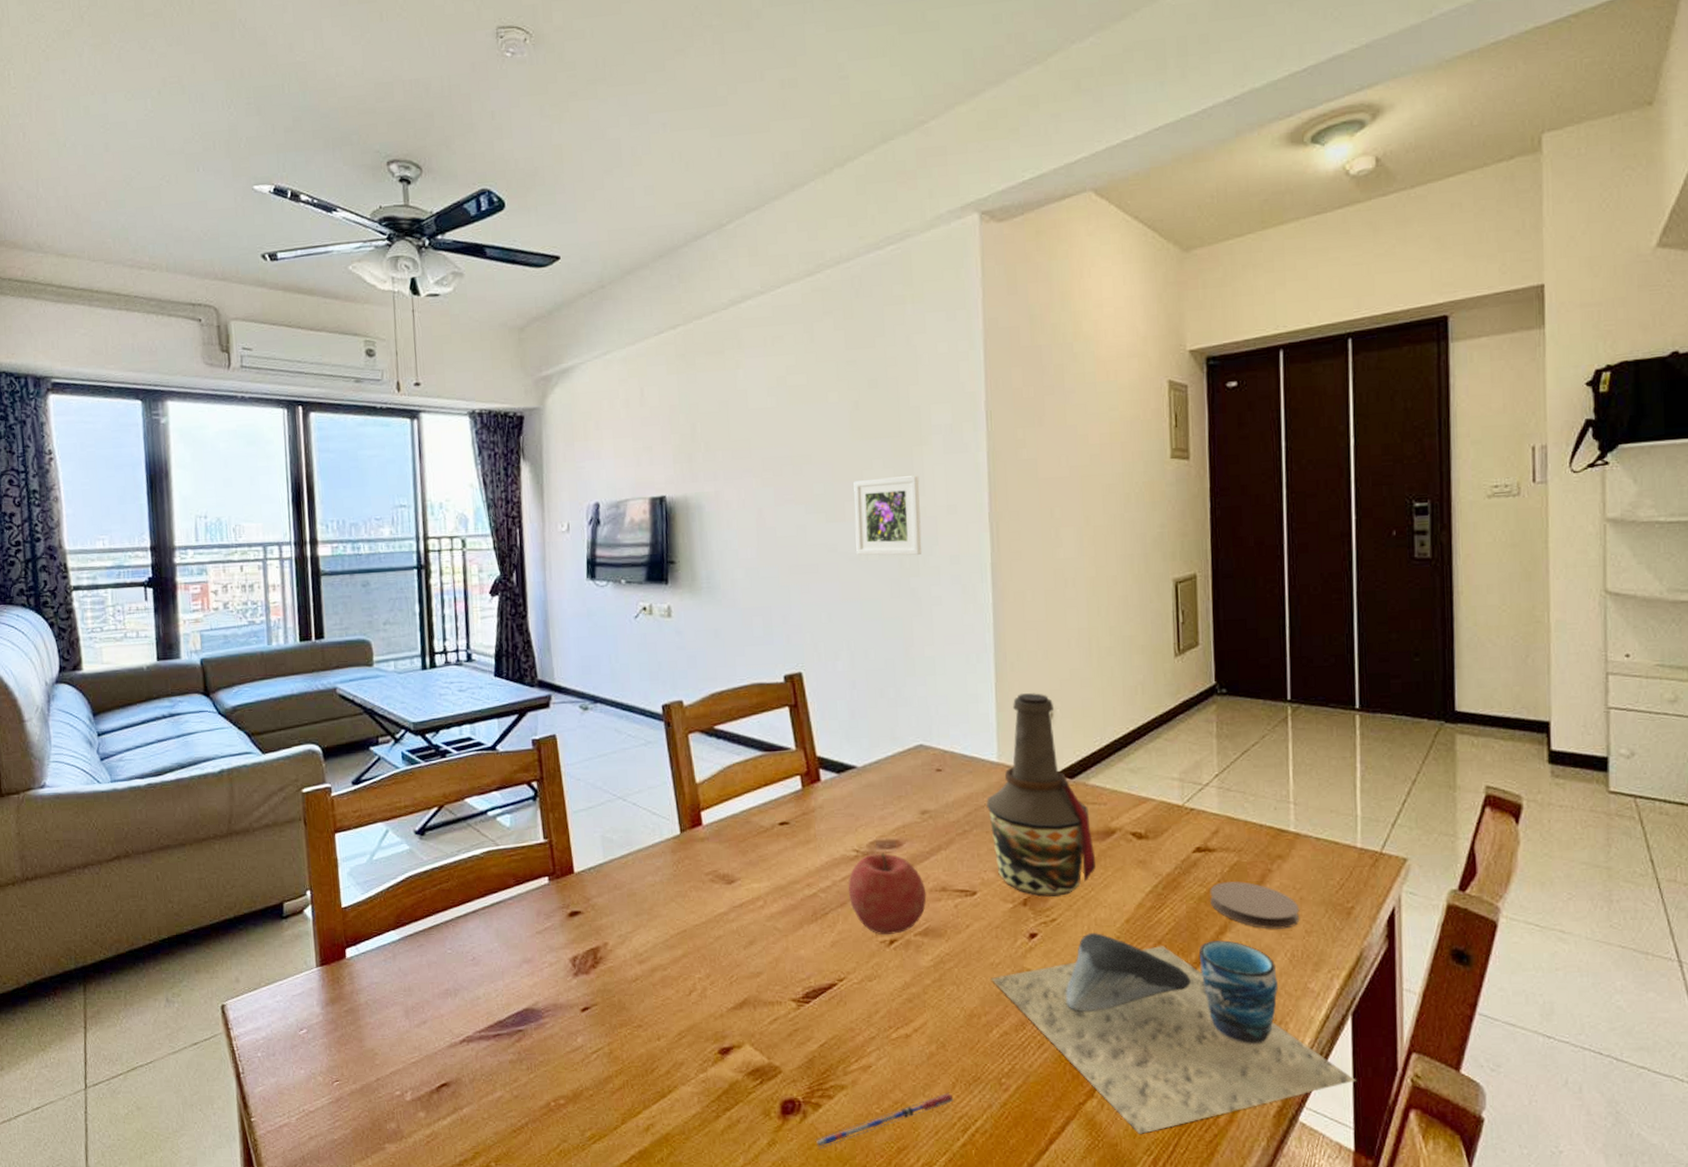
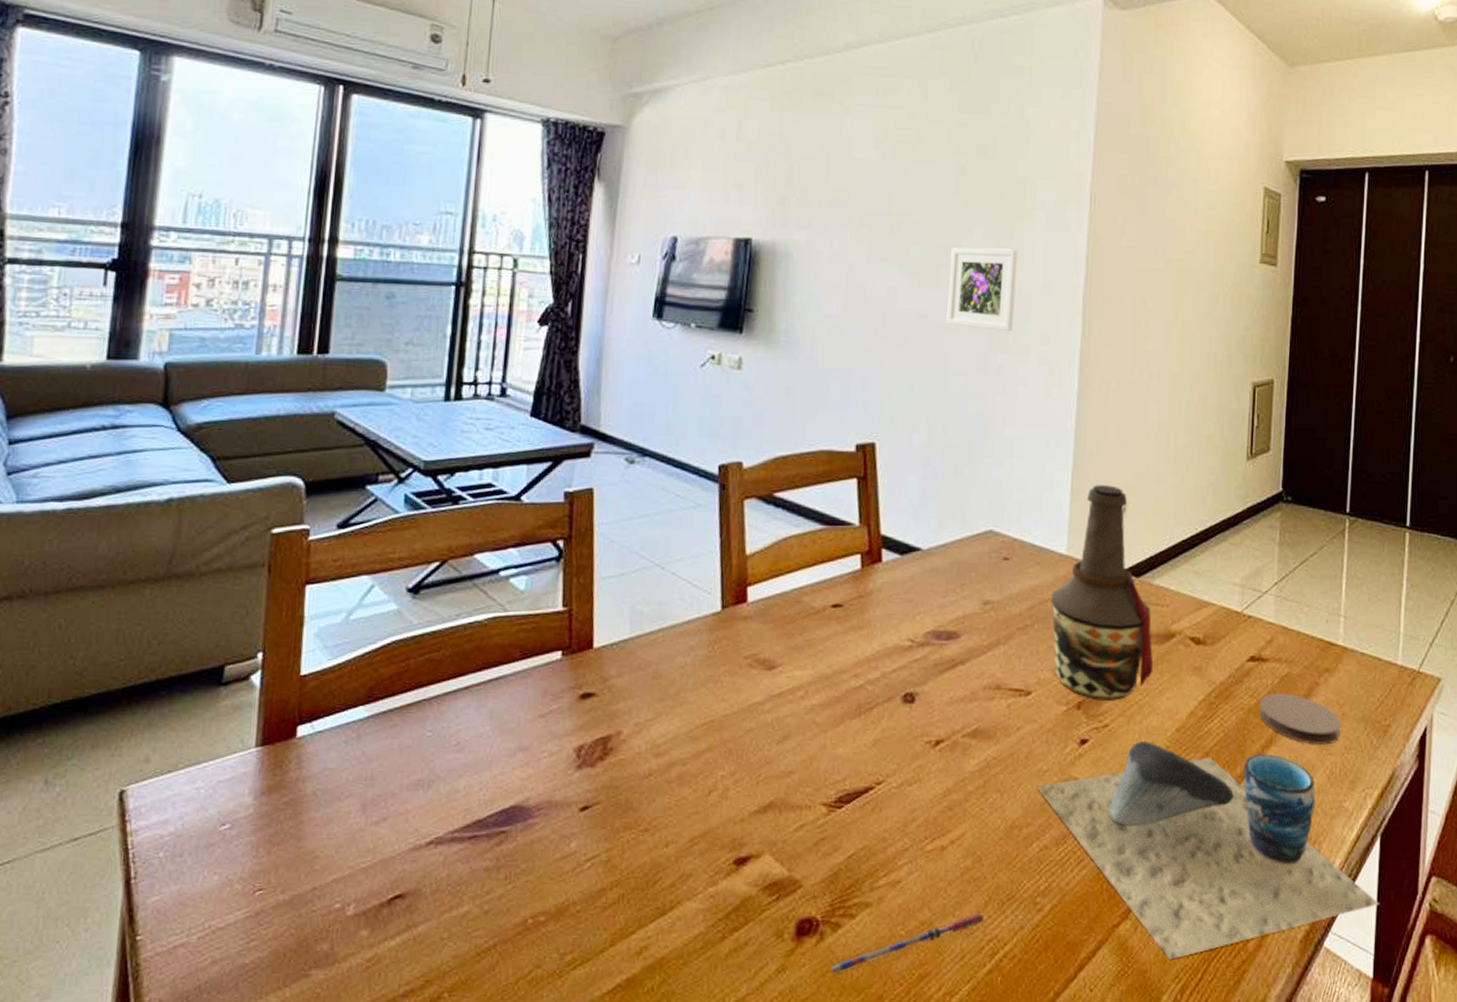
fruit: present [848,852,927,936] -> none [897,644,980,735]

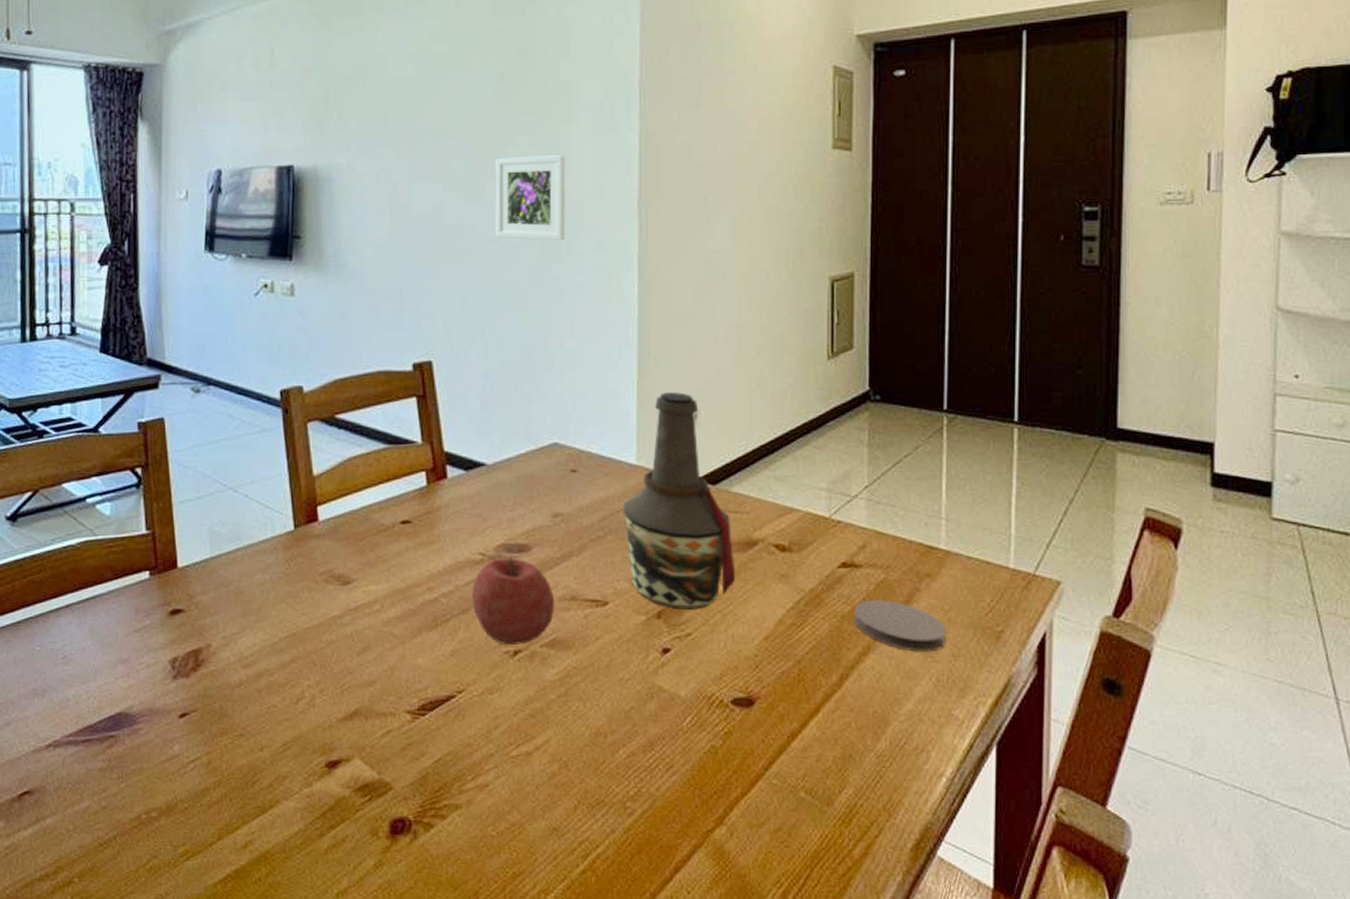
pen: present [830,912,984,976] -> none [425,815,575,873]
fruit: none [897,644,980,735] -> present [471,557,555,646]
cup: present [1037,741,1380,960] -> none [620,650,998,865]

